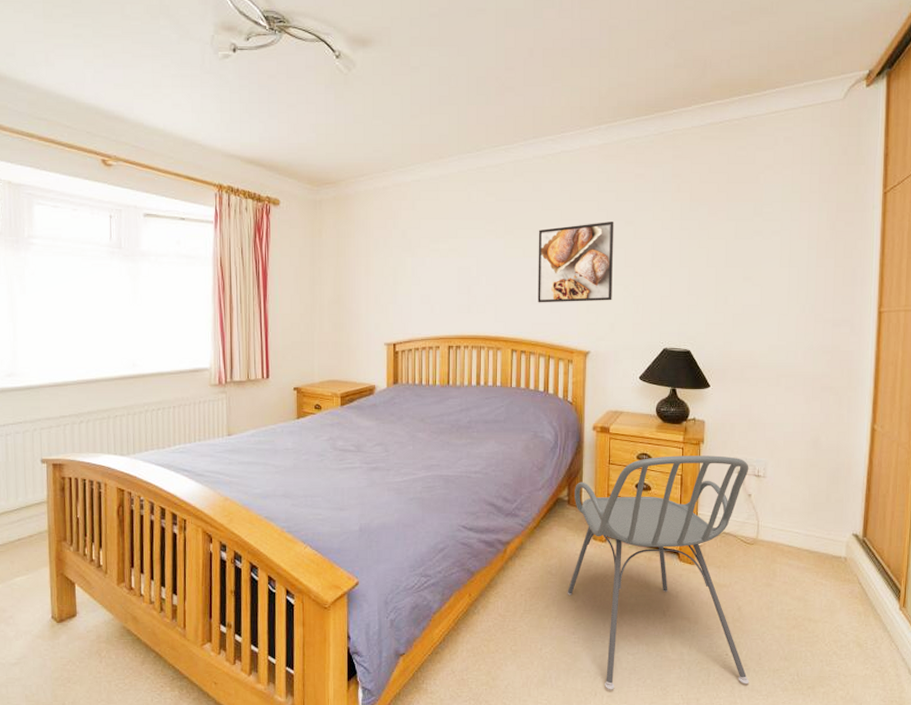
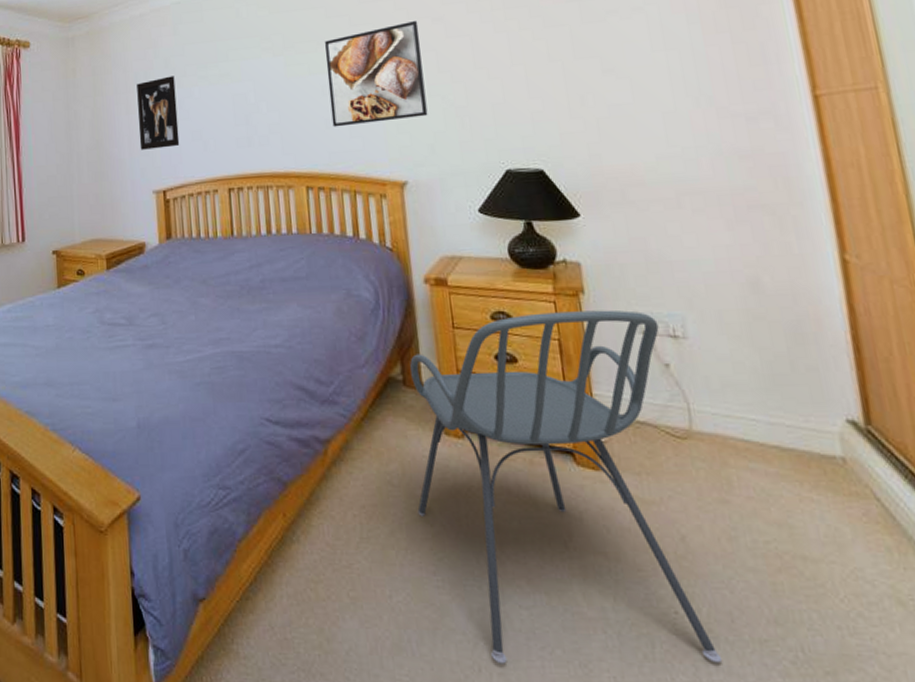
wall art: none [375,246,410,308] -> present [137,76,180,150]

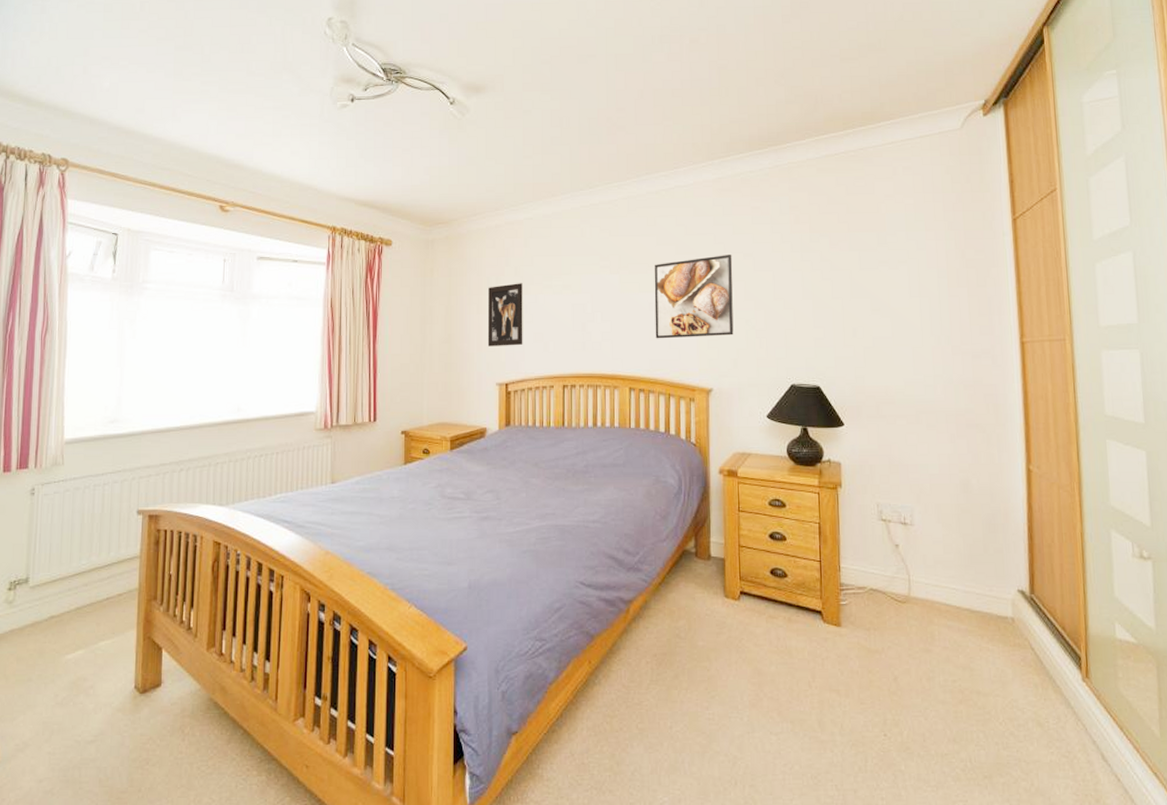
chair: present [410,310,723,664] -> none [698,501,915,778]

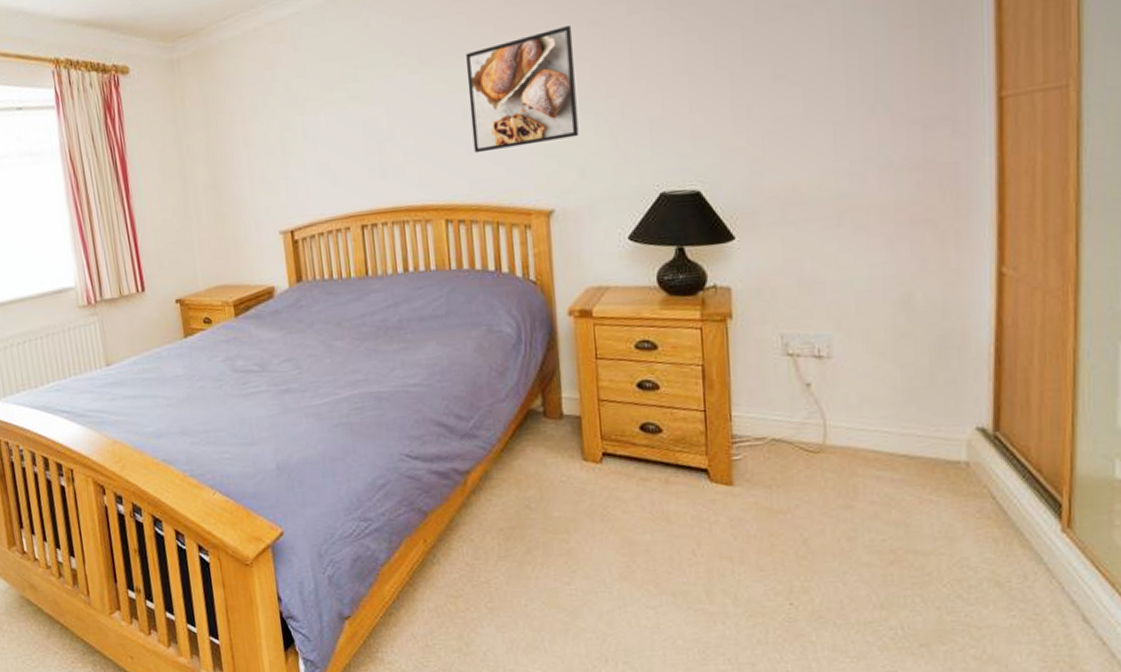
wall art: present [487,283,523,346] -> none [254,101,307,187]

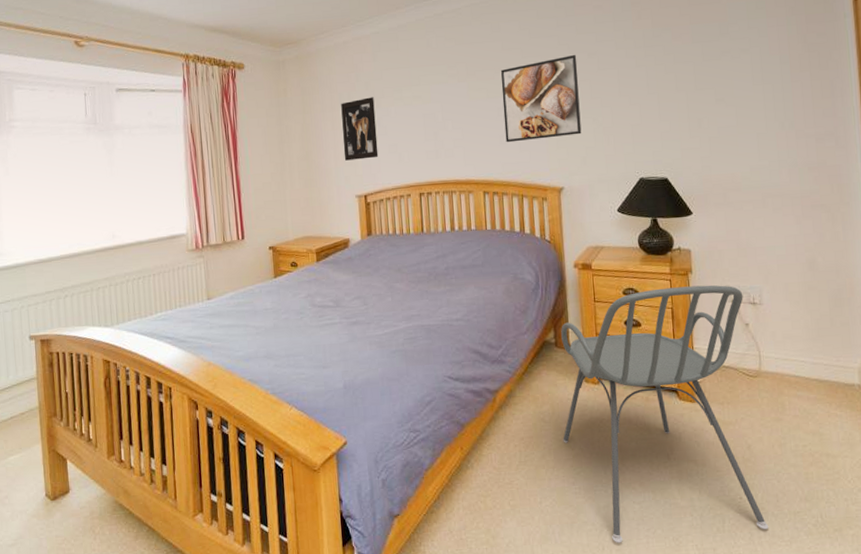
wall art: none [254,101,307,187] -> present [341,97,379,161]
chair: none [551,333,829,655] -> present [561,285,769,543]

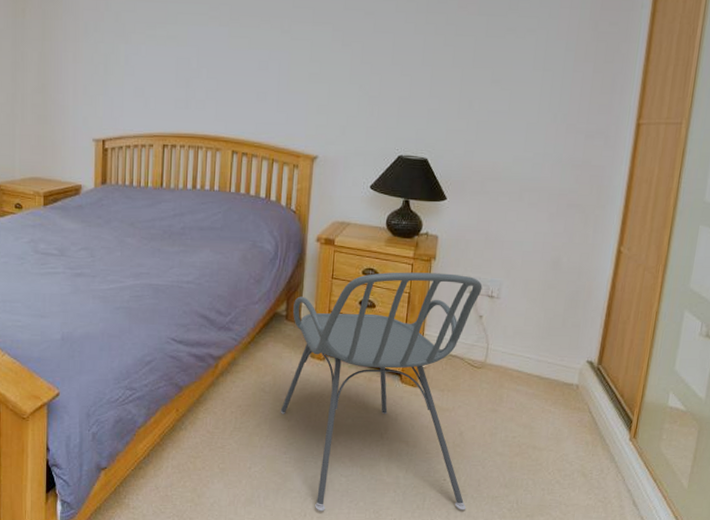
wall art: present [341,97,379,161] -> none [84,30,124,100]
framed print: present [501,55,582,143] -> none [263,11,353,101]

